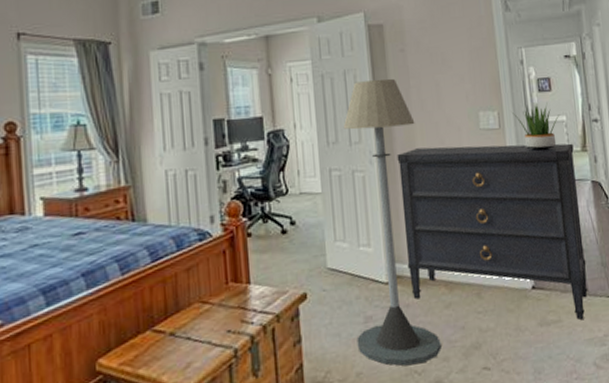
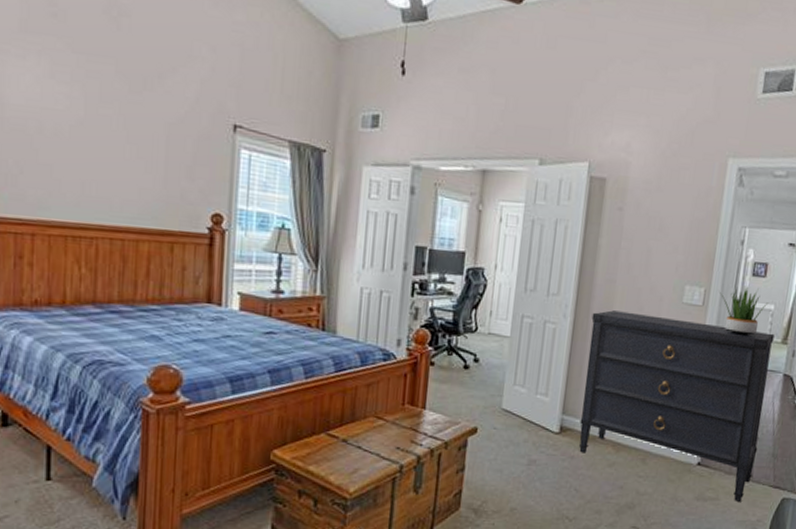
floor lamp: present [343,79,441,366] -> none [516,233,618,512]

